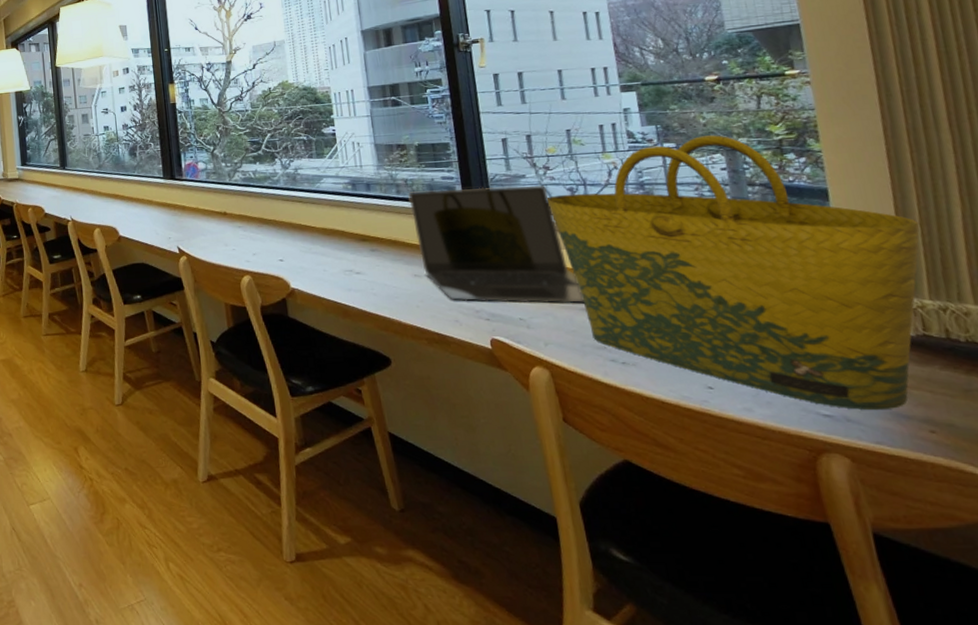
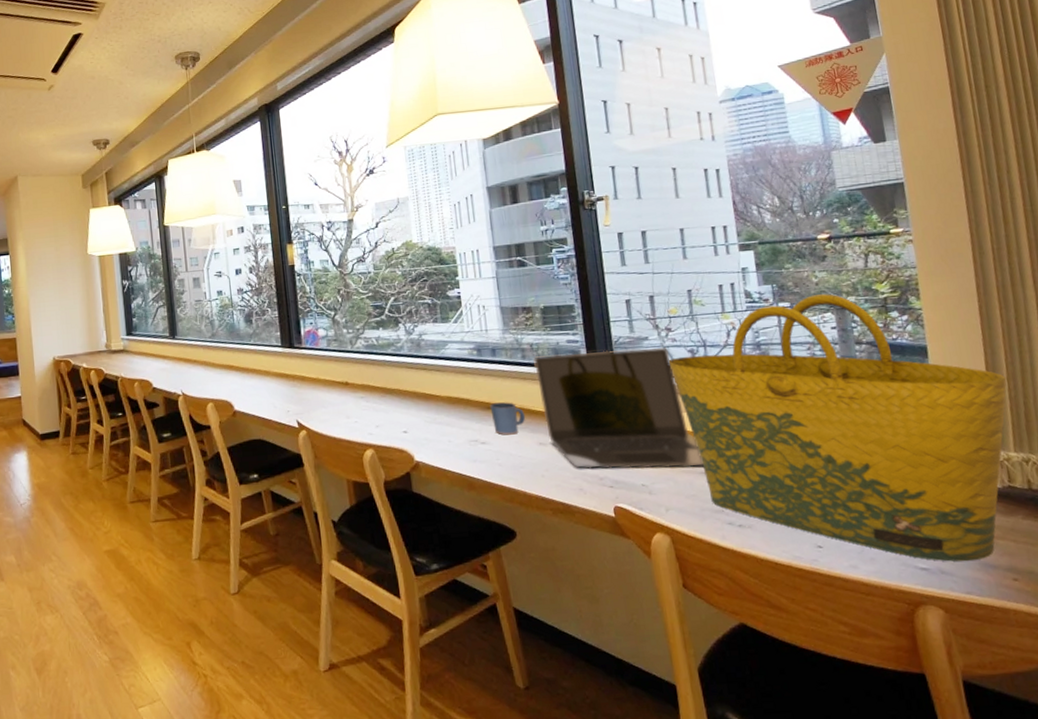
mug: none [364,234,401,266] -> present [490,402,526,435]

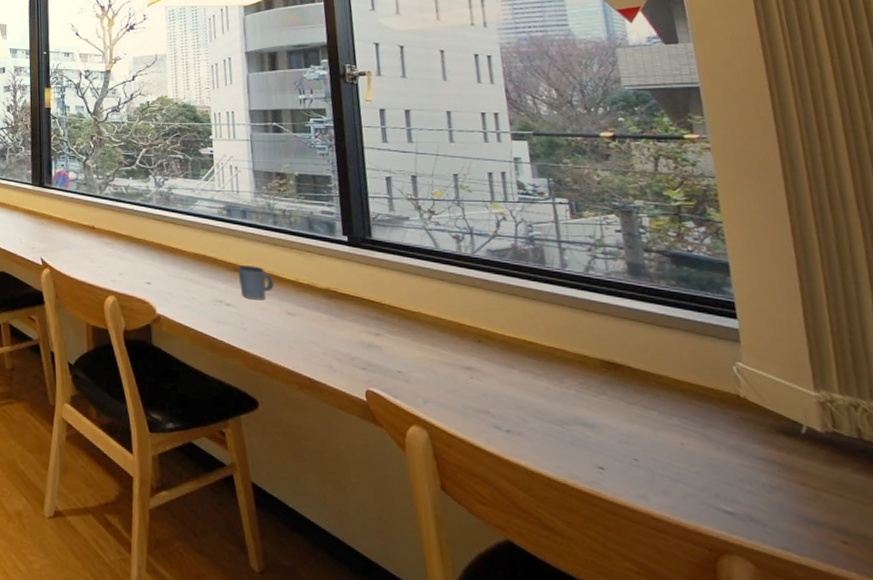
laptop: present [533,348,704,468] -> none [285,223,467,360]
tote bag: present [668,293,1007,562] -> none [430,193,828,512]

